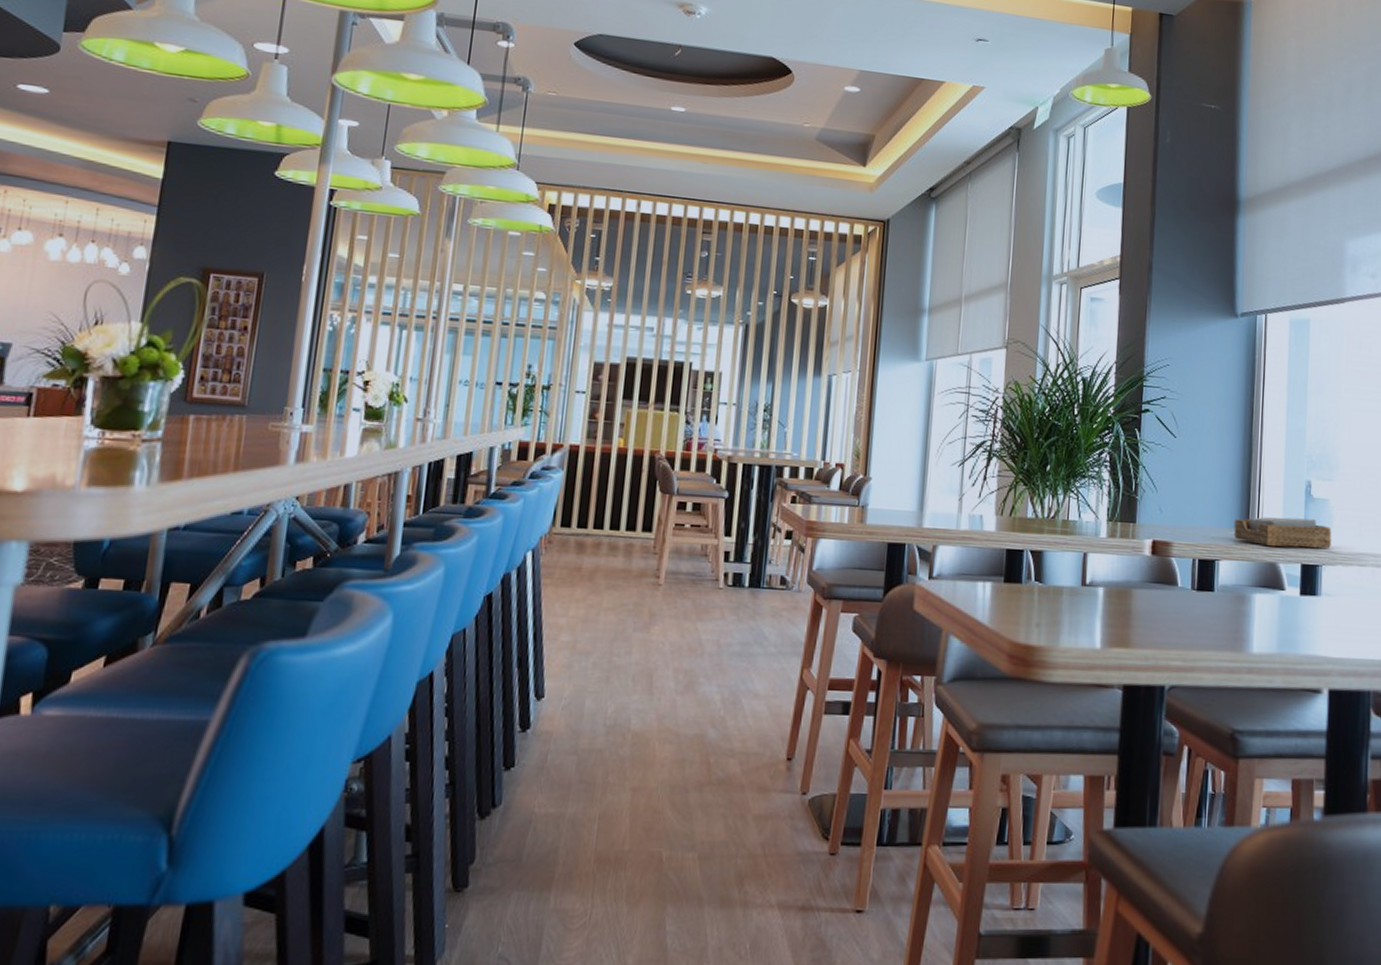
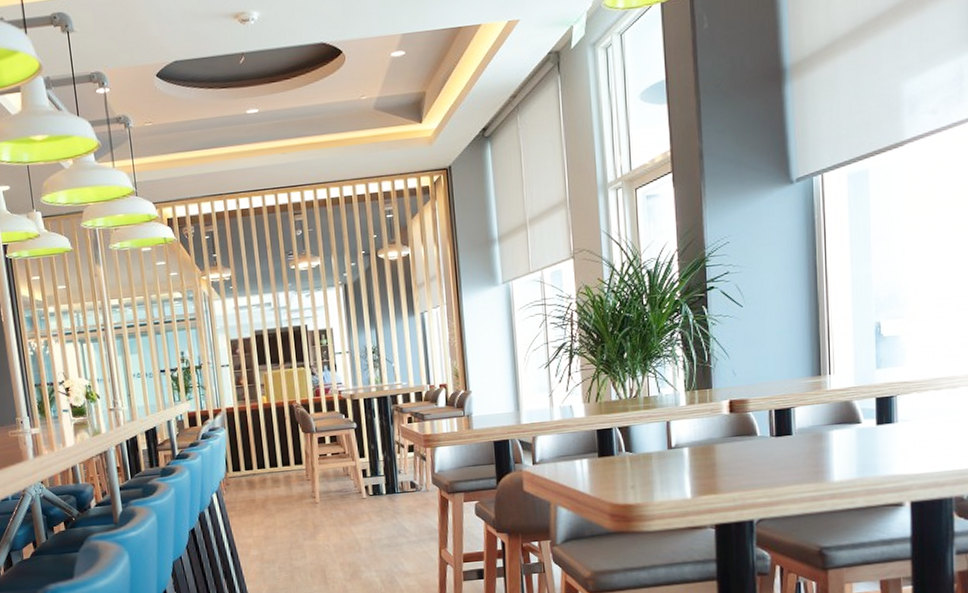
napkin holder: present [1234,517,1332,549] -> none [806,356,904,388]

